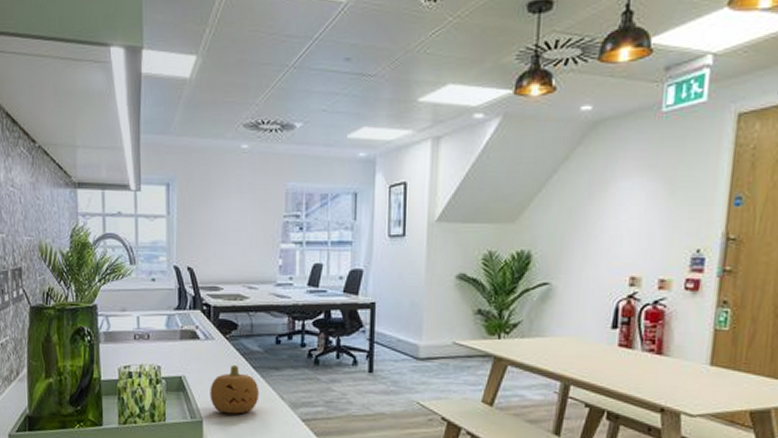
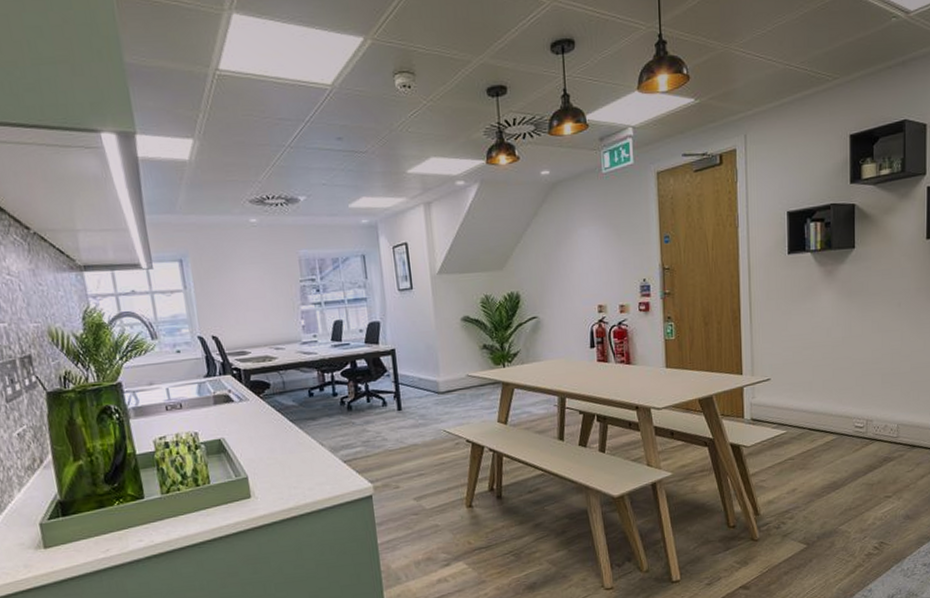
fruit: present [210,364,260,414] -> none [250,420,301,467]

